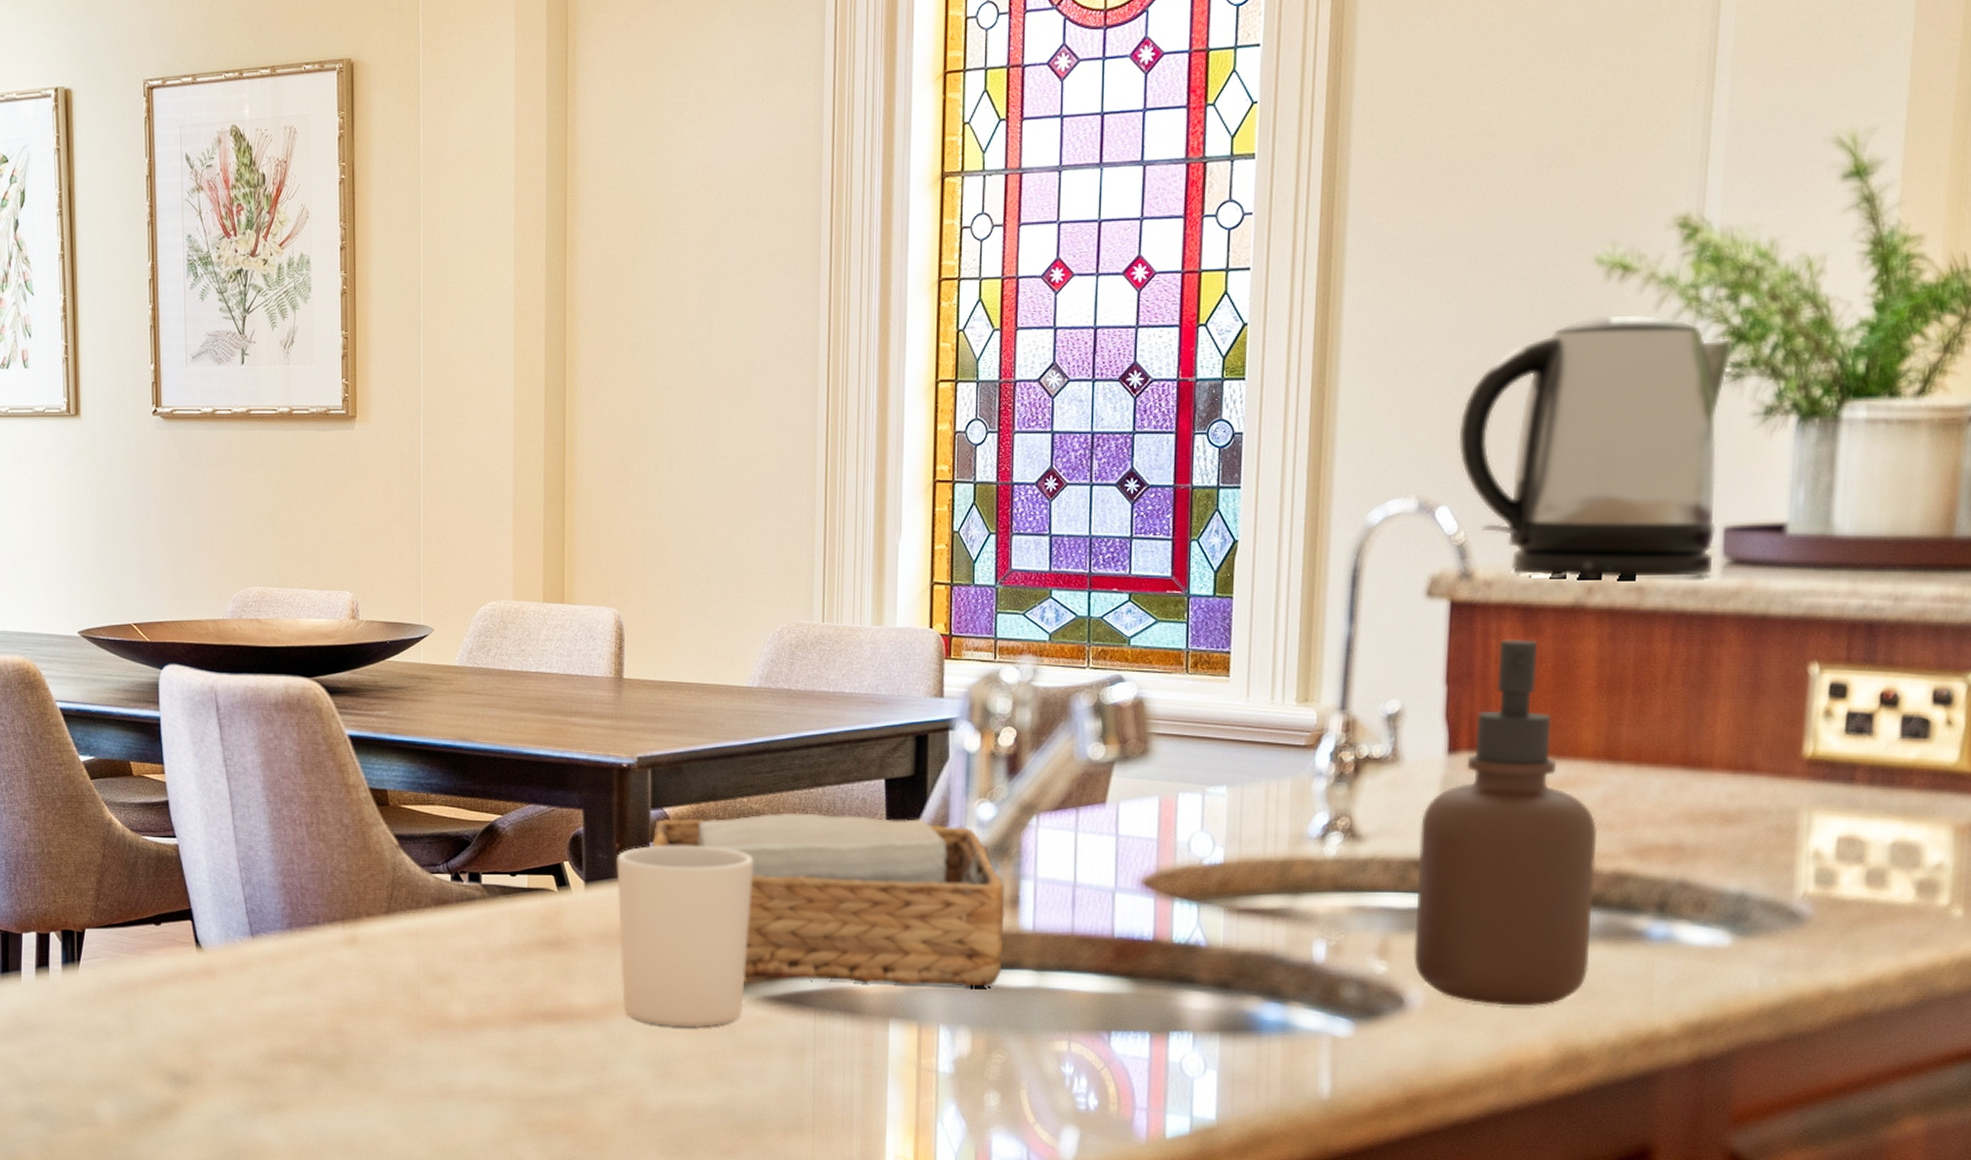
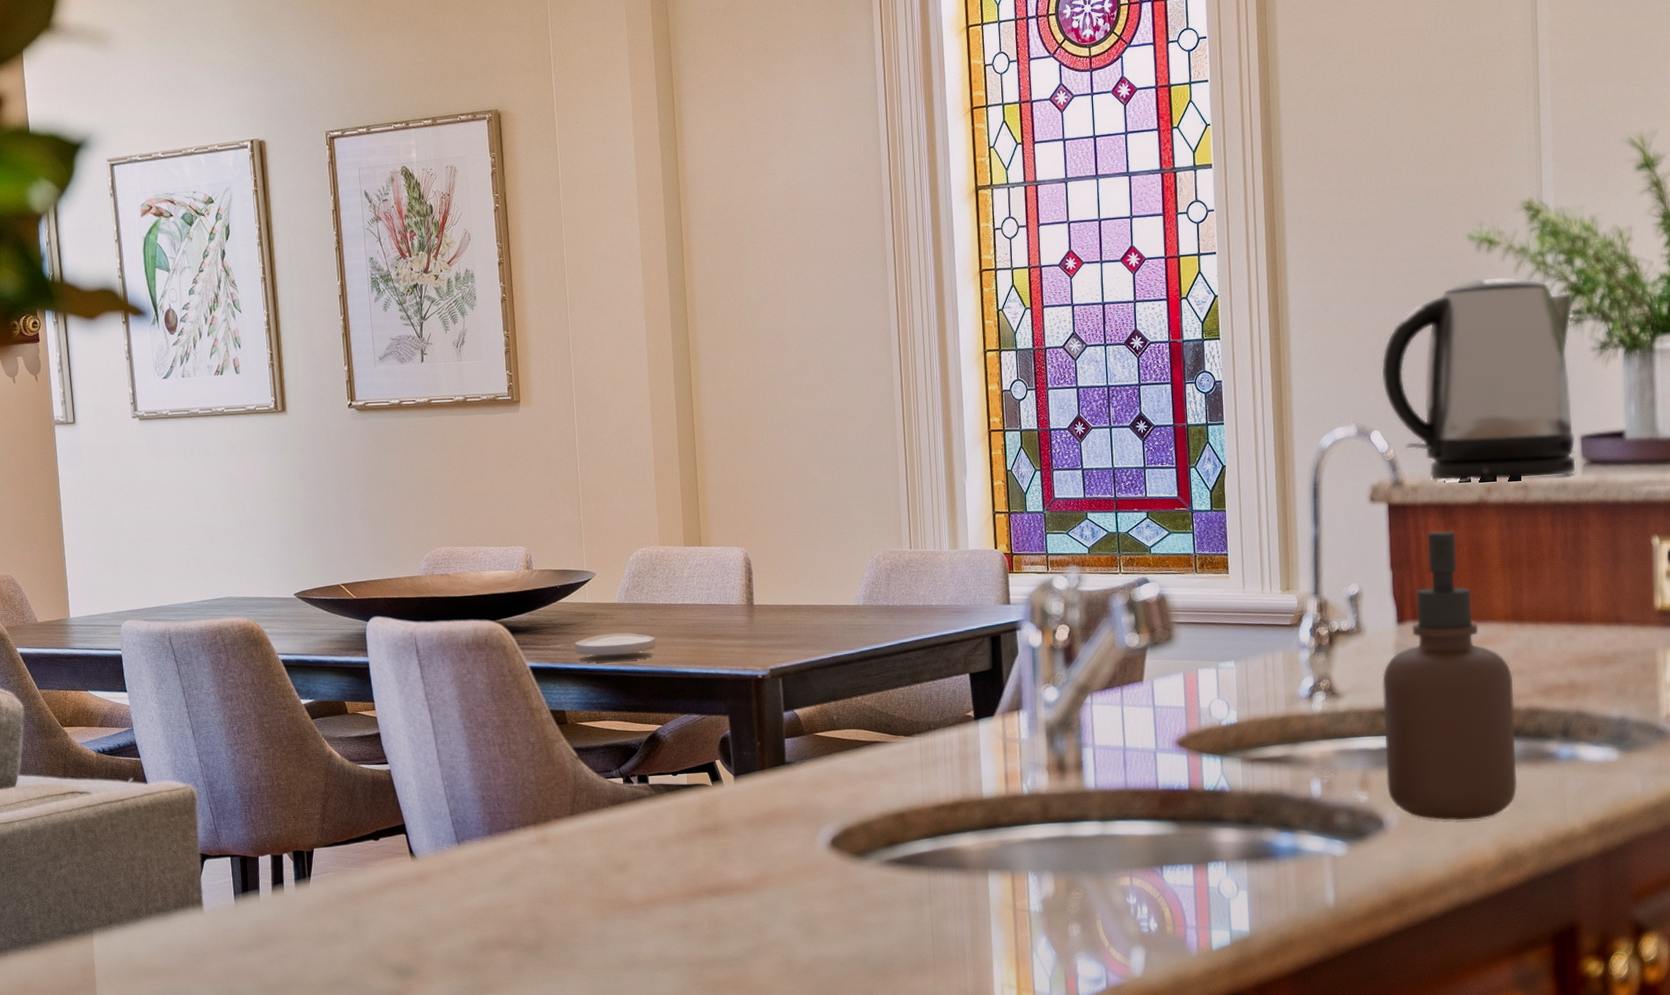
dish: none [403,701,500,737] -> present [574,632,656,663]
mug: present [617,845,754,1028] -> none [759,738,871,891]
napkin holder: present [652,813,1005,987] -> none [786,704,1074,845]

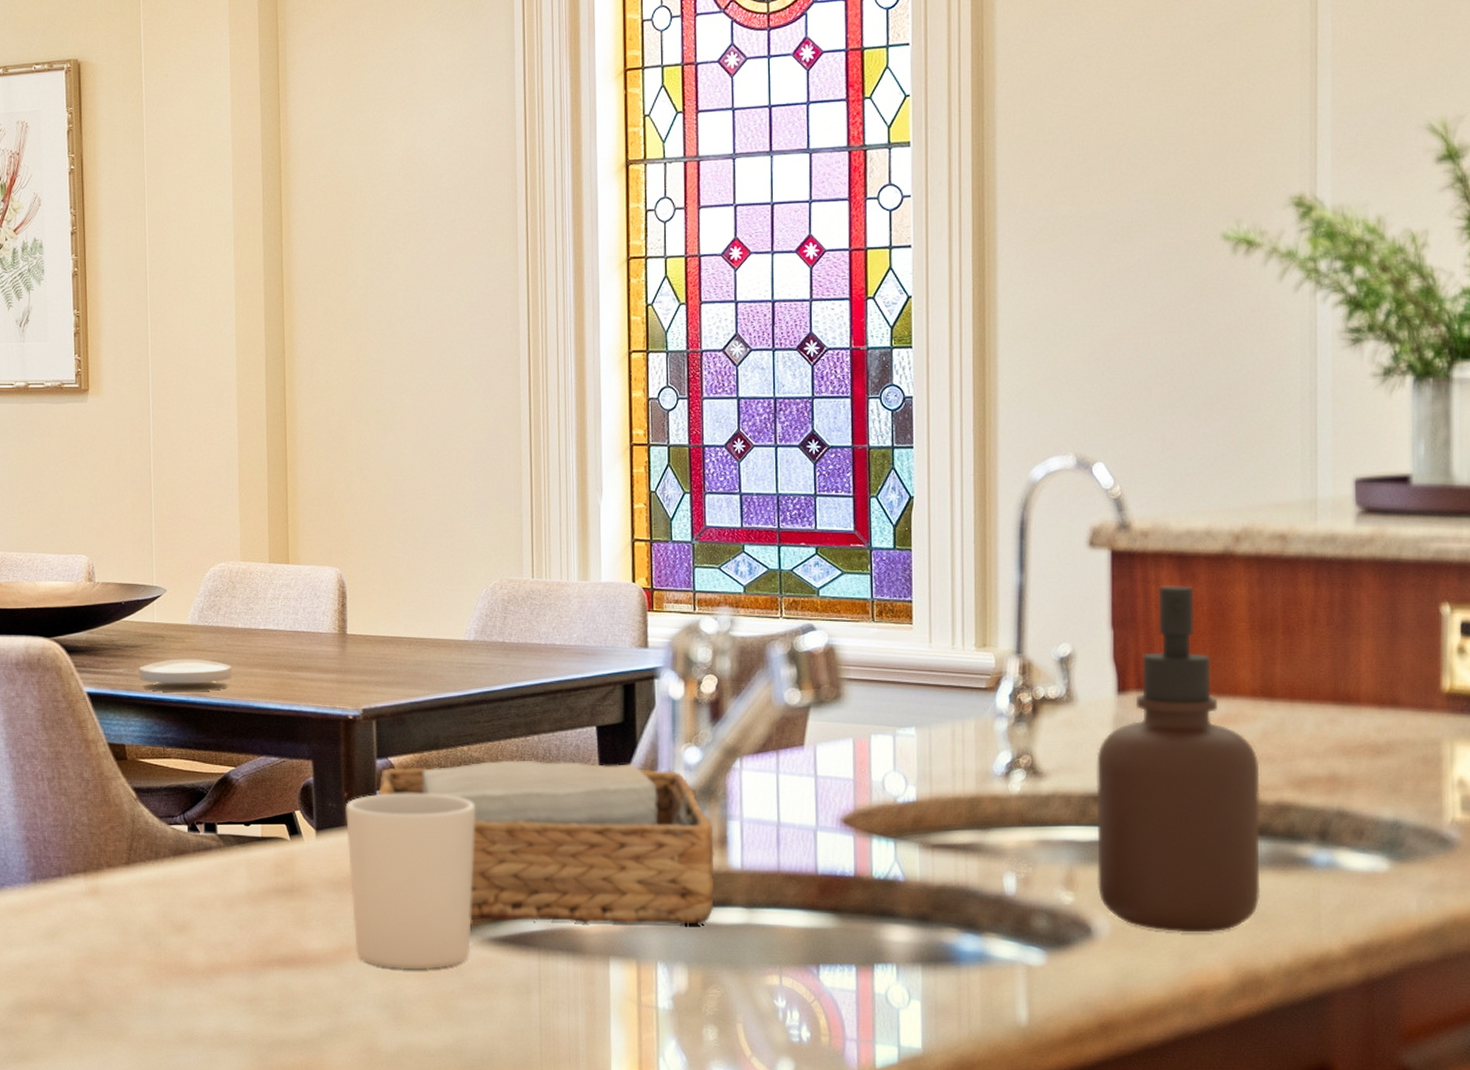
mug: none [759,738,871,891] -> present [345,793,476,970]
napkin holder: none [786,704,1074,845] -> present [378,760,715,925]
kettle: present [1381,276,1576,481] -> none [1109,285,1351,528]

